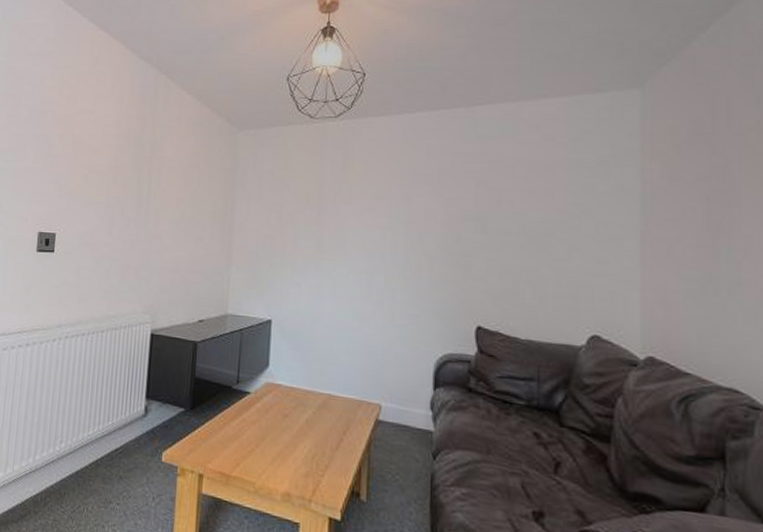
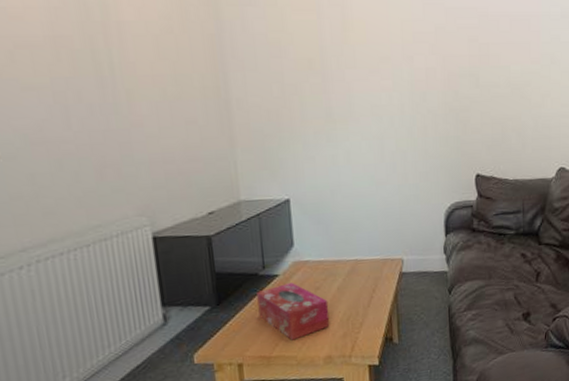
tissue box: none [226,403,295,465] -> present [257,282,330,341]

